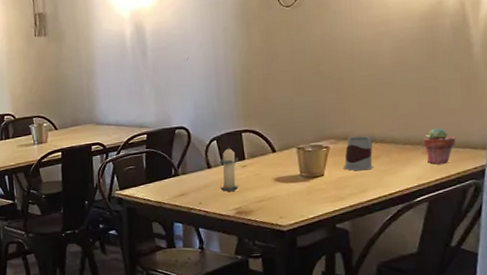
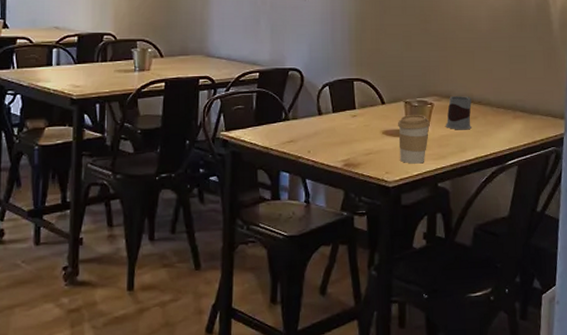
candle: present [219,146,240,192] -> none [330,94,350,141]
coffee cup: none [290,158,326,208] -> present [397,114,430,164]
potted succulent: present [423,128,456,165] -> none [513,95,540,130]

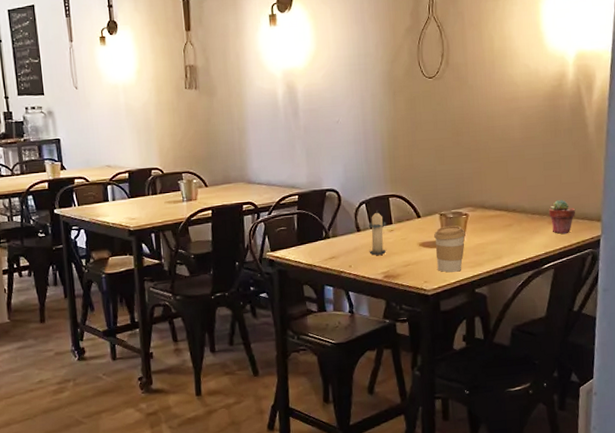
candle: none [330,94,350,141] -> present [368,211,387,255]
mug: present [446,96,472,130] -> none [481,205,507,238]
potted succulent: none [513,95,540,130] -> present [548,200,576,235]

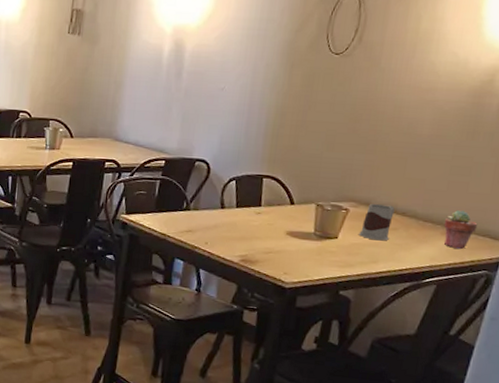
candle: present [368,211,387,255] -> none [229,190,256,237]
coffee cup: present [433,225,466,273] -> none [302,218,342,269]
mug: none [481,205,507,238] -> present [359,204,395,241]

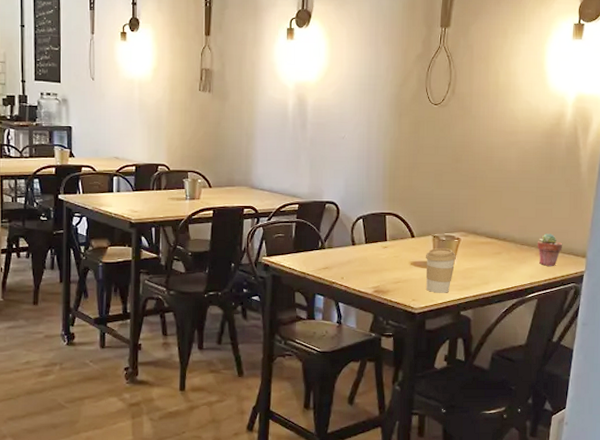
coffee cup: none [302,218,342,269] -> present [425,247,456,293]
mug: present [359,204,395,241] -> none [471,233,497,264]

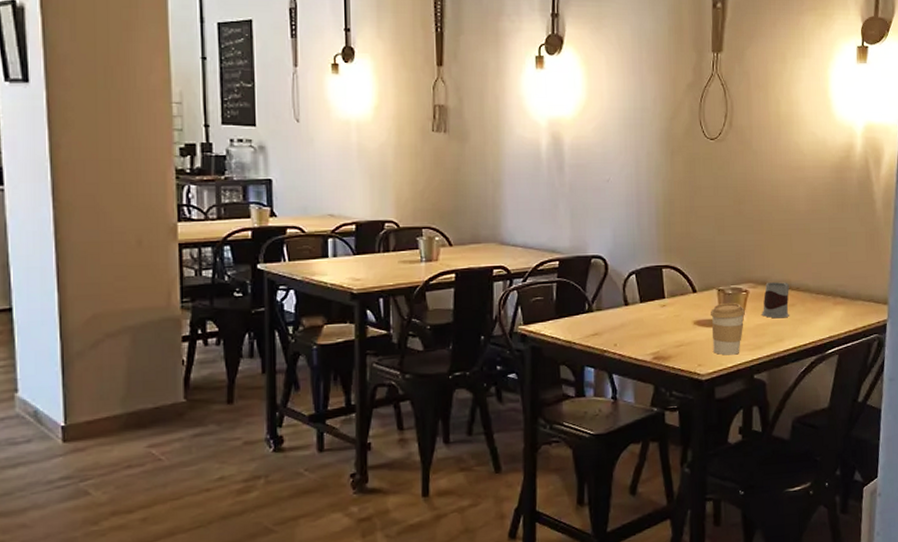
mug: none [471,233,497,264] -> present [762,282,789,319]
potted succulent: present [537,234,563,267] -> none [833,279,862,317]

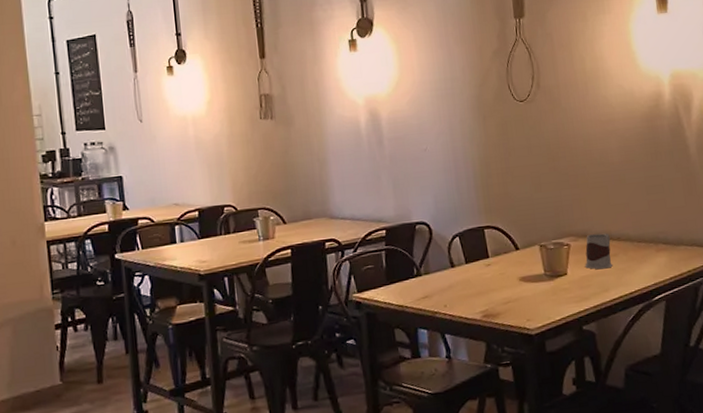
coffee cup: present [710,302,745,356] -> none [534,256,569,309]

